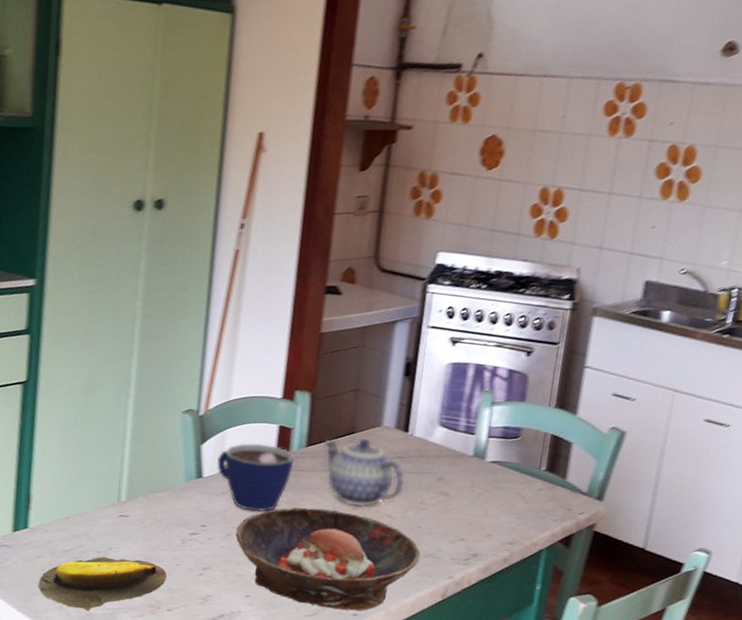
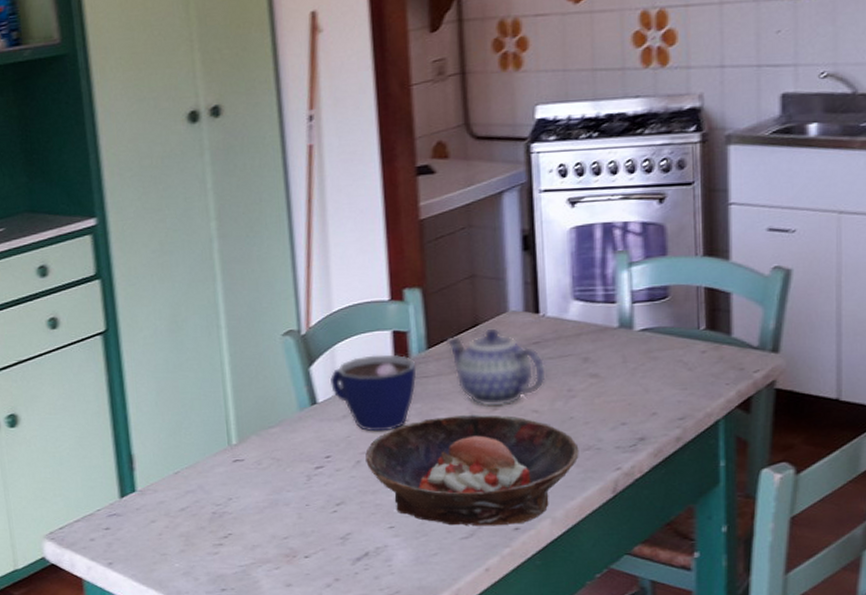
banana: present [38,556,167,611] -> none [157,506,298,572]

